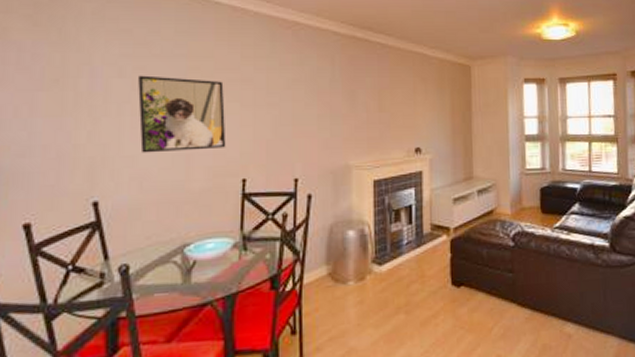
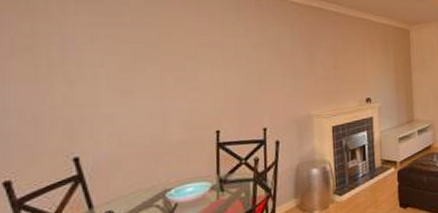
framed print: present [138,75,226,153] -> none [111,42,200,112]

